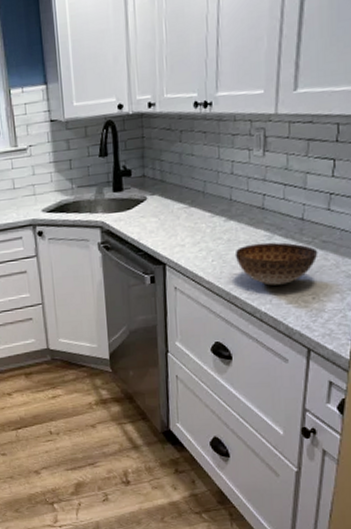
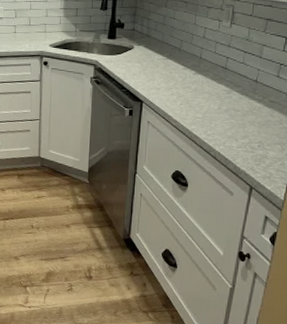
bowl: present [235,242,318,286] -> none [199,95,267,132]

